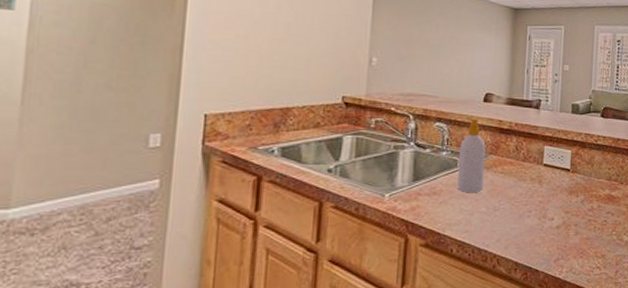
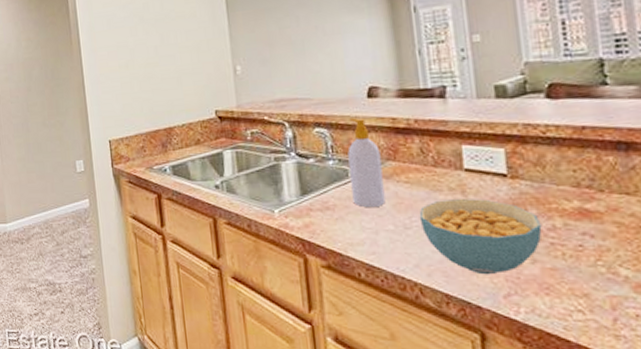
cereal bowl: none [506,186,585,246] -> present [419,198,542,275]

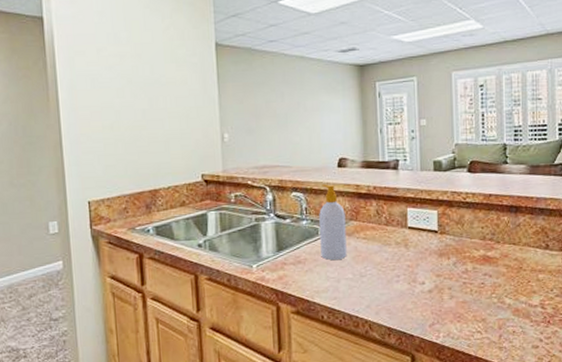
cereal bowl: present [419,198,542,275] -> none [372,250,459,310]

